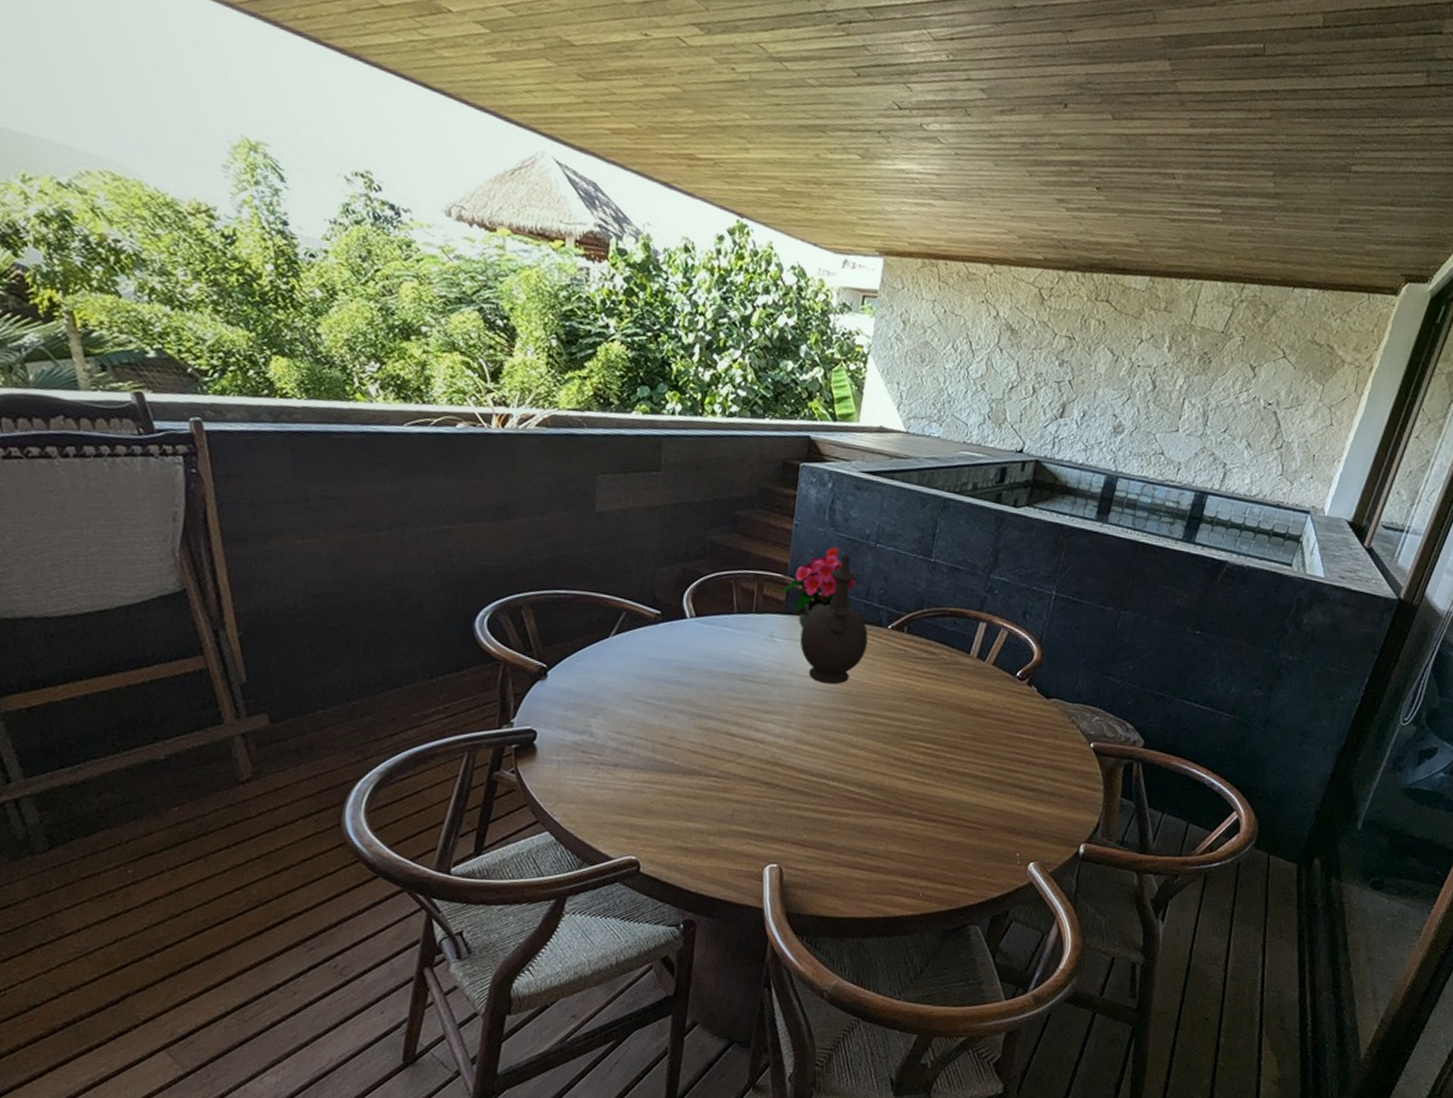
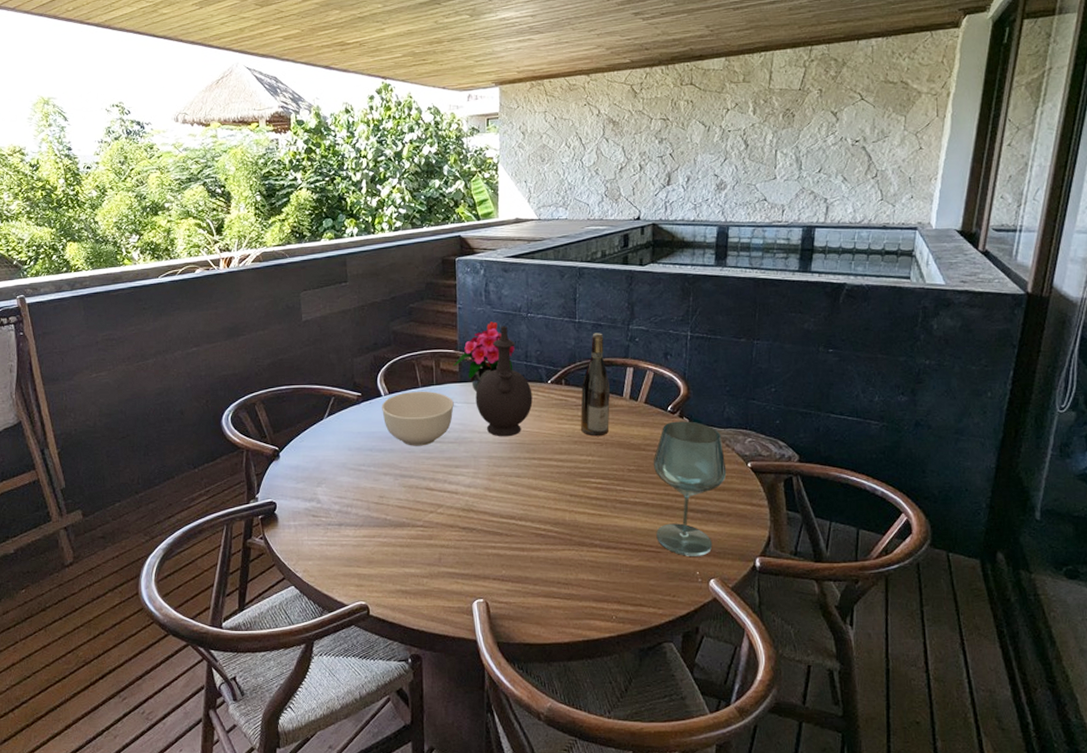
bowl: none [684,617,774,684] -> present [382,391,454,446]
wine bottle: none [916,577,959,696] -> present [580,333,611,436]
wine glass: none [980,689,1069,837] -> present [653,421,727,556]

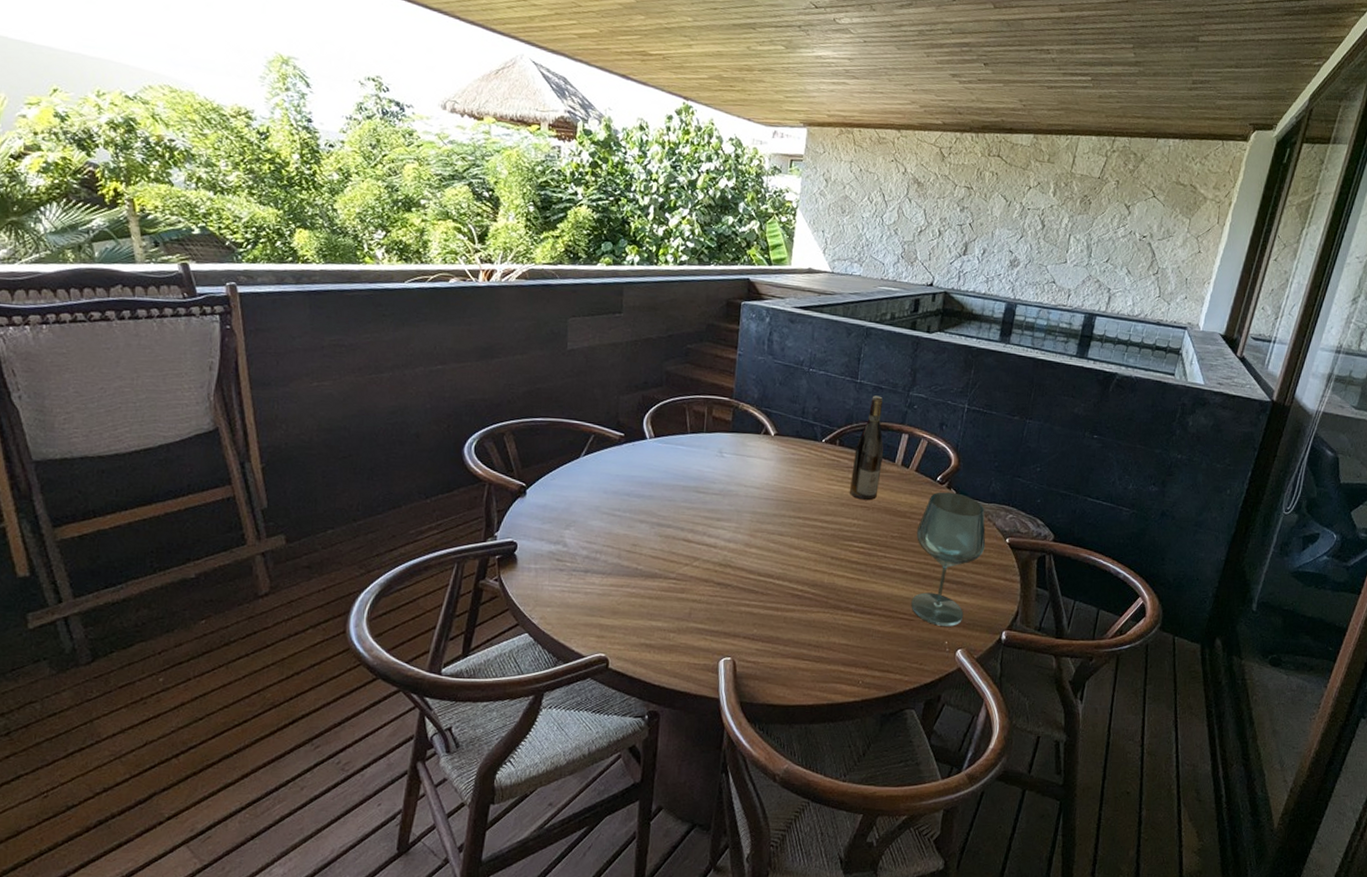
bowl: present [382,391,454,446] -> none [645,437,723,495]
potted flower: present [453,321,515,392] -> none [726,372,793,444]
vase: present [475,326,533,437] -> none [745,378,805,494]

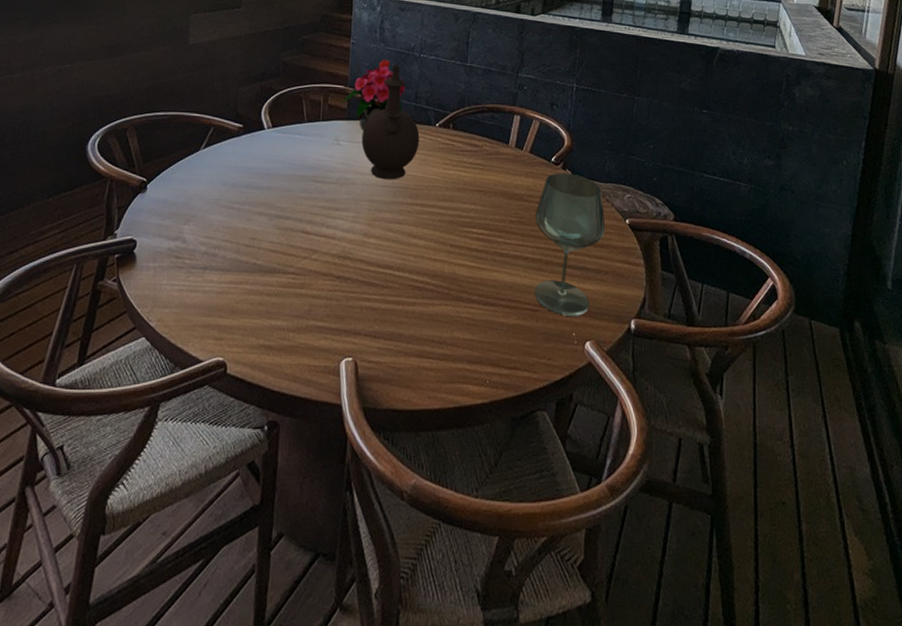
potted flower: none [726,372,793,444] -> present [341,59,406,131]
vase: none [745,378,805,494] -> present [361,64,420,180]
wine bottle: present [849,395,884,501] -> none [465,78,497,185]

